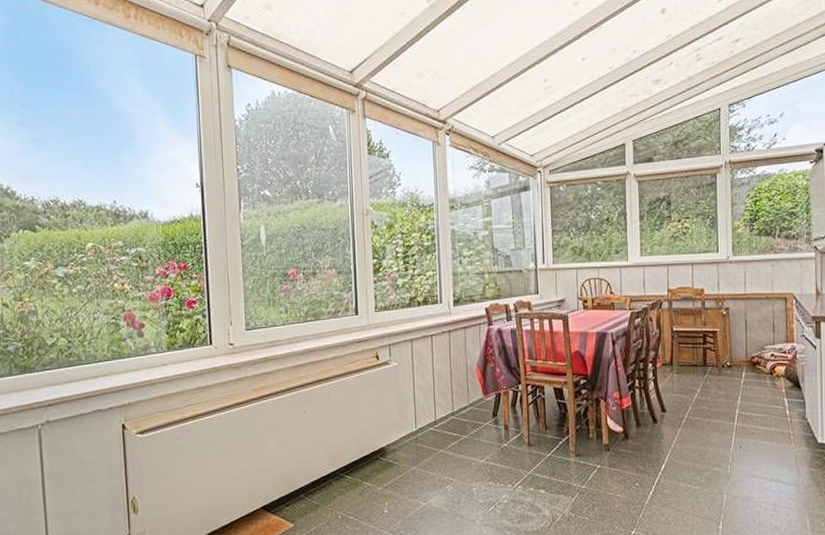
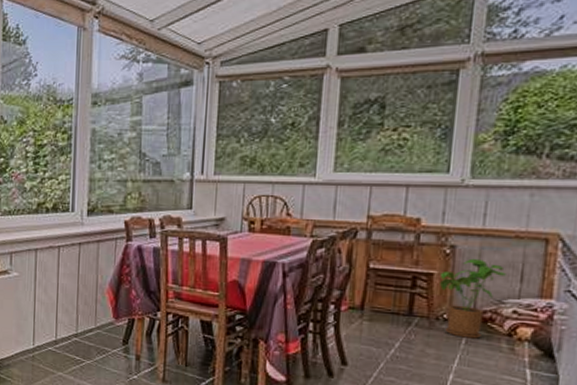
house plant: none [722,316,764,379] -> present [440,258,506,339]

